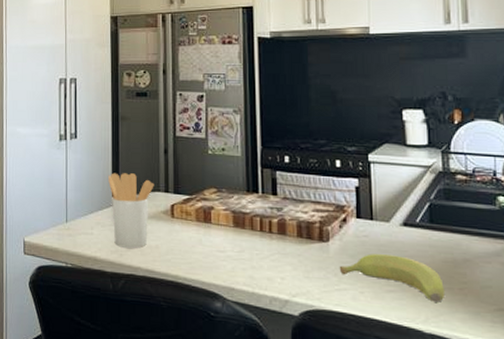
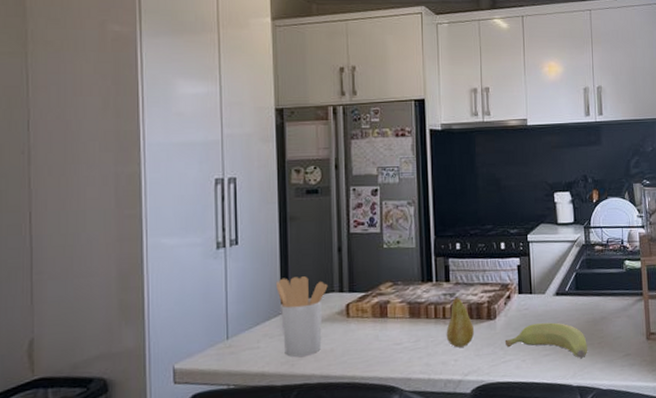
fruit: none [272,212,304,266] -> present [446,297,475,348]

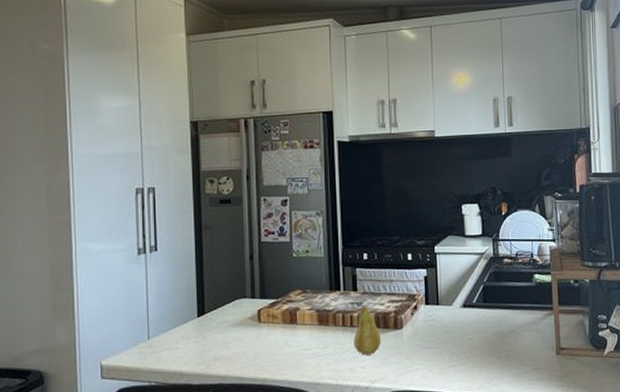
utensil holder: present [276,276,328,358] -> none [193,282,240,359]
banana: present [504,322,588,358] -> none [411,334,496,370]

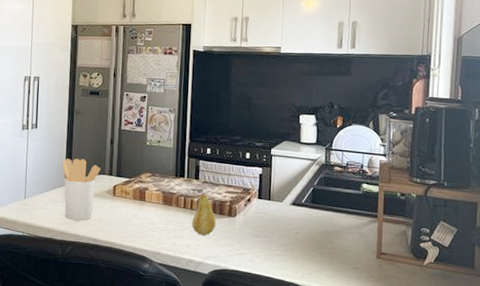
utensil holder: none [193,282,240,359] -> present [62,158,101,221]

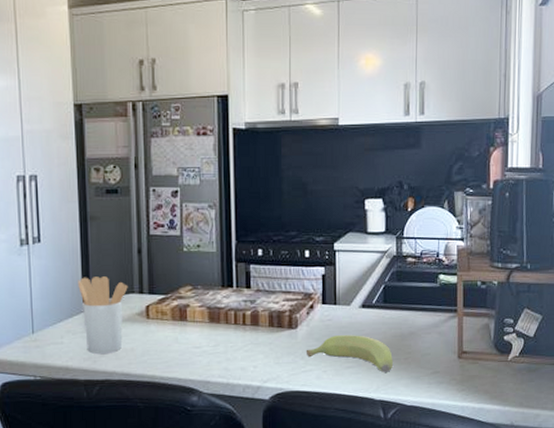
fruit: present [192,193,217,236] -> none [246,304,275,355]
banana: none [241,226,318,263] -> present [305,335,394,372]

